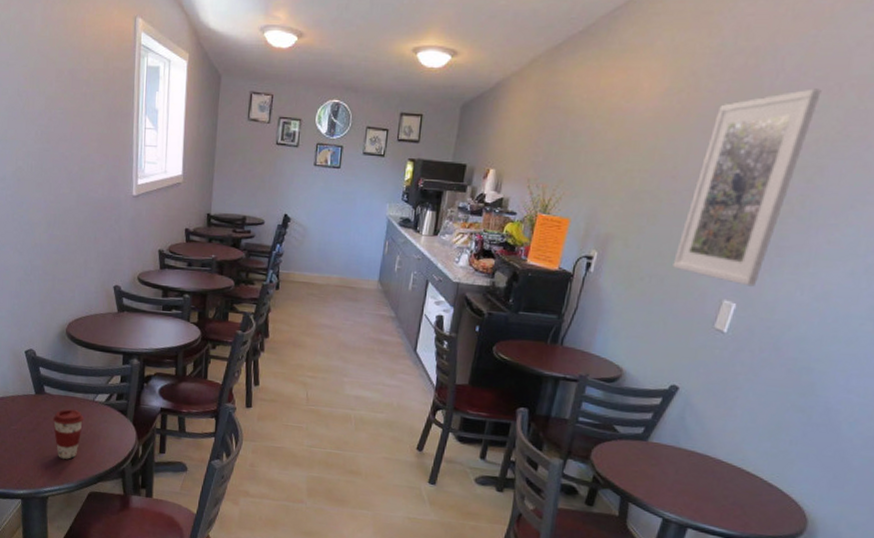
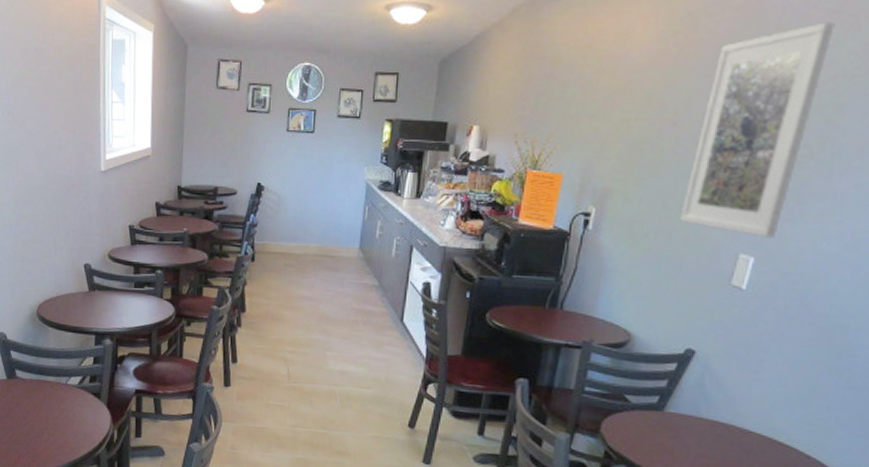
coffee cup: present [52,409,84,459] -> none [25,393,57,446]

